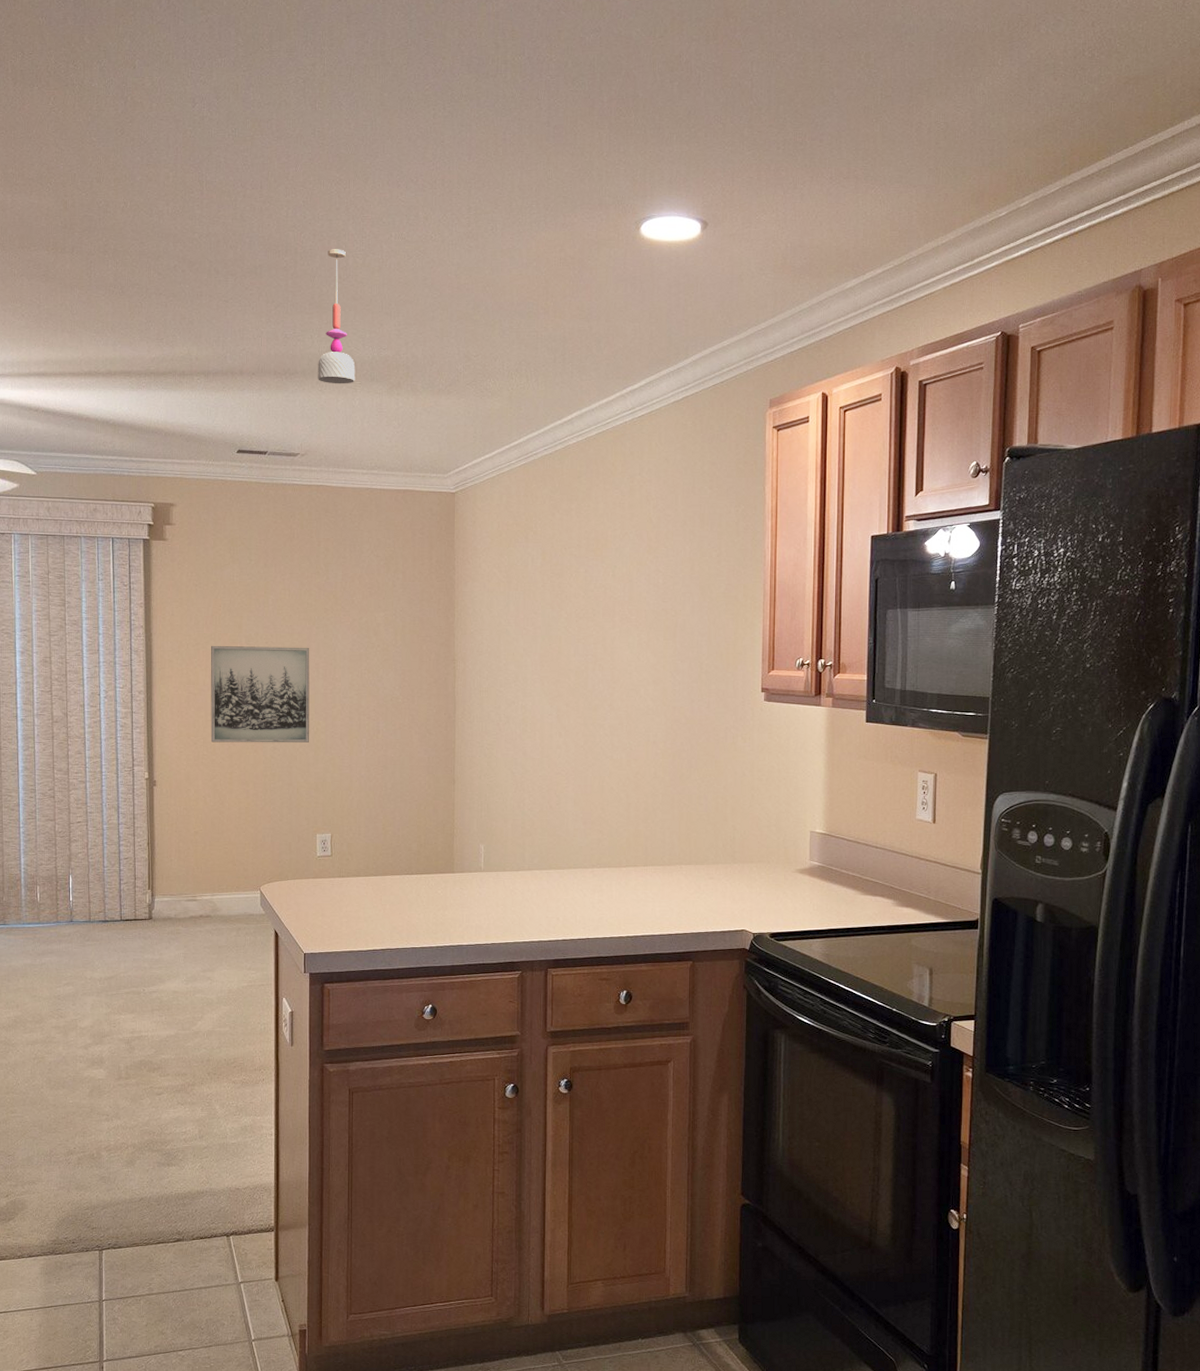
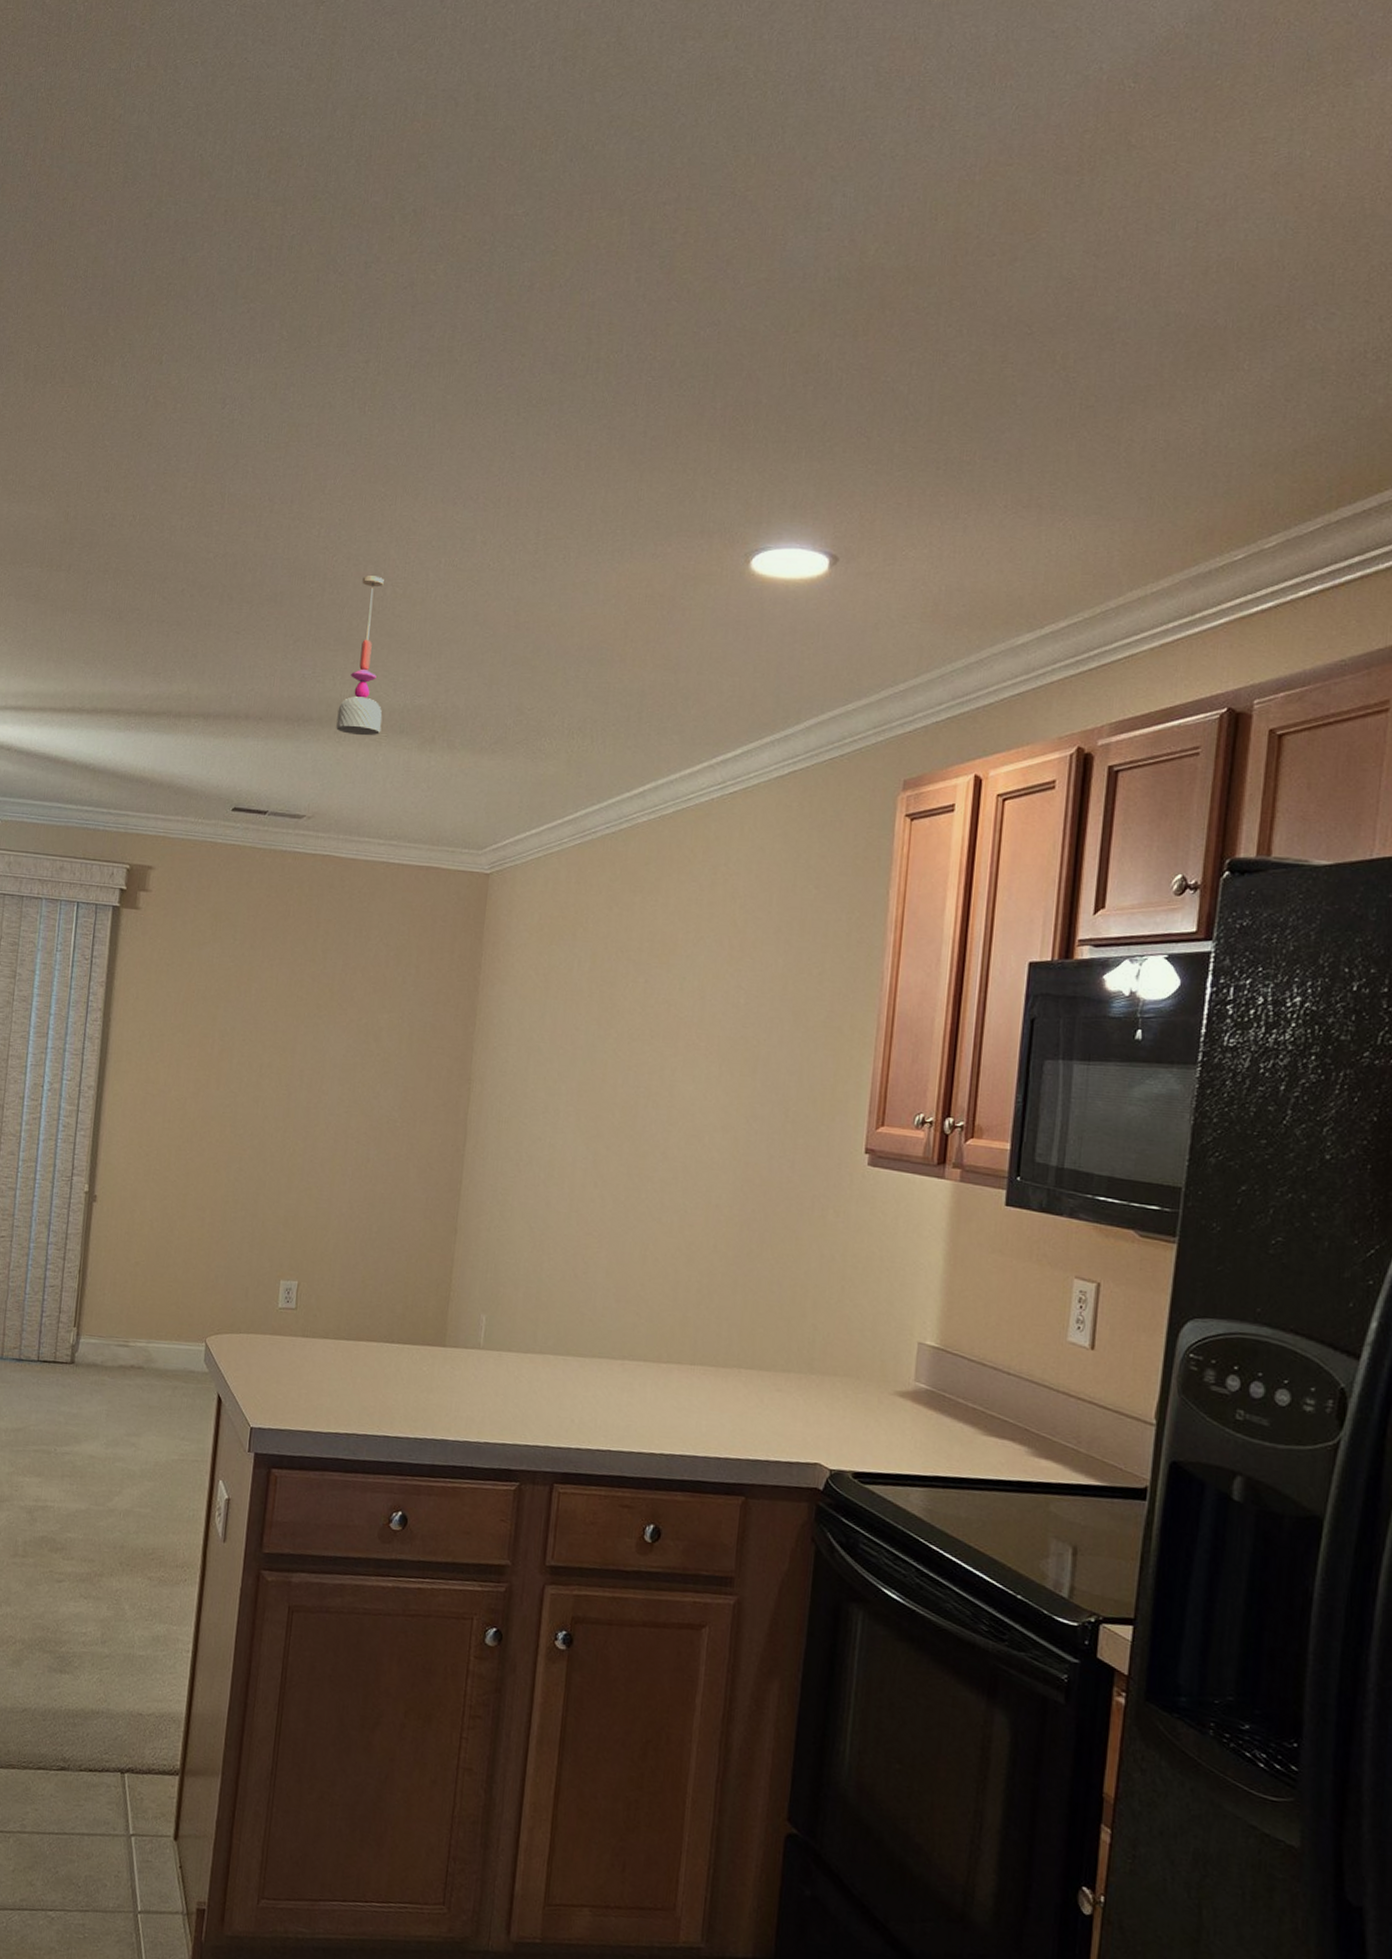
wall art: present [210,645,310,743] -> none [165,1038,295,1166]

